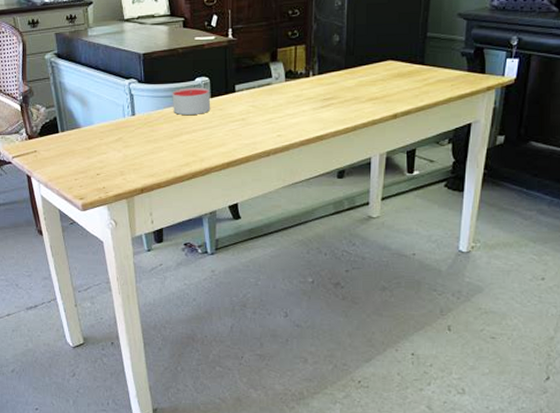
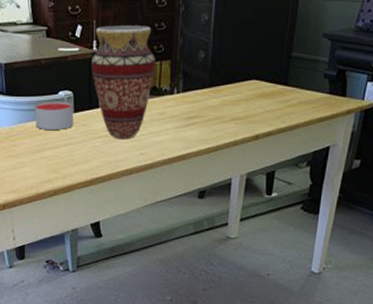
vase: none [227,13,291,122] -> present [91,25,156,140]

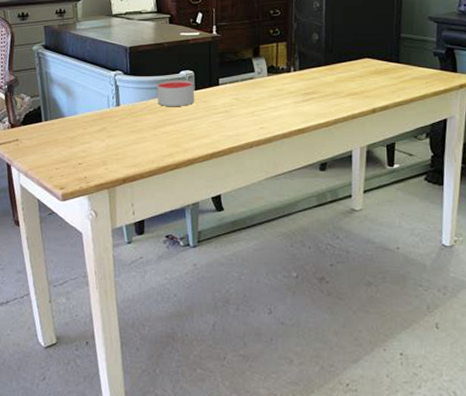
vase: present [91,25,156,140] -> none [212,12,272,115]

